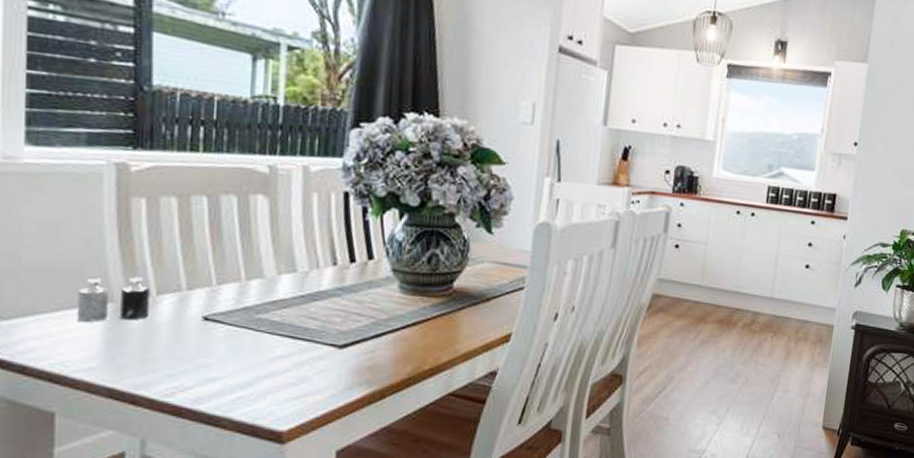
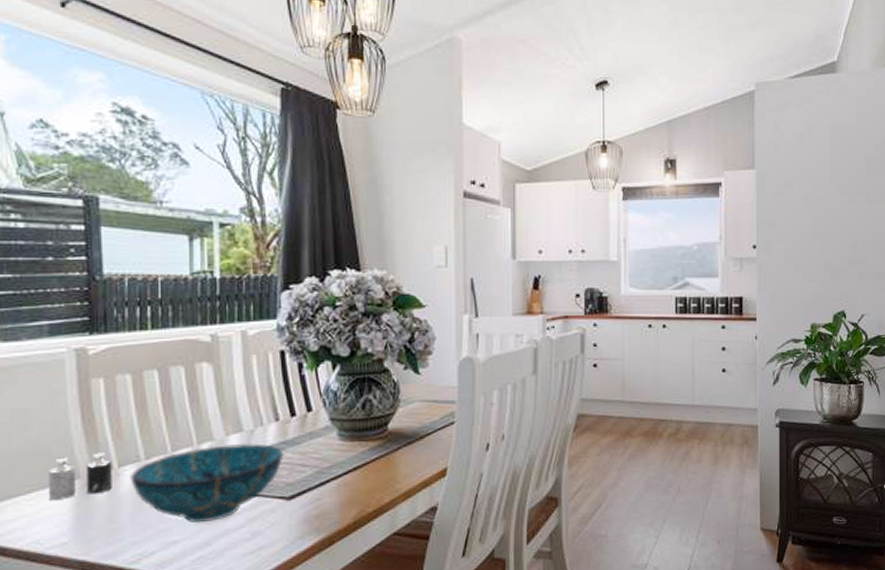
decorative bowl: none [169,283,340,363] -> present [130,443,284,523]

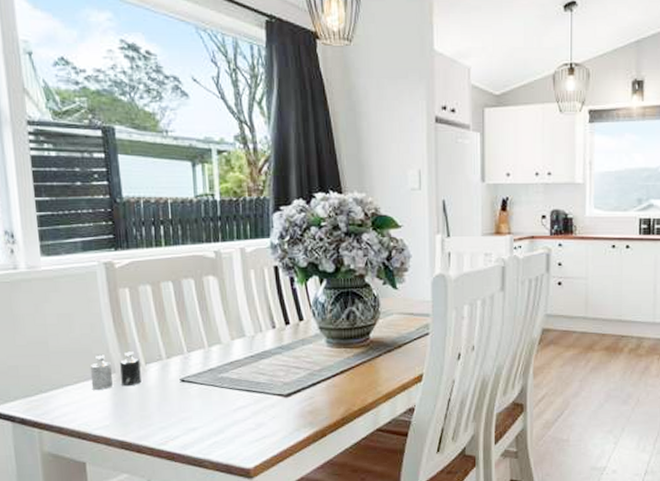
decorative bowl: present [130,443,284,523] -> none [155,347,281,414]

